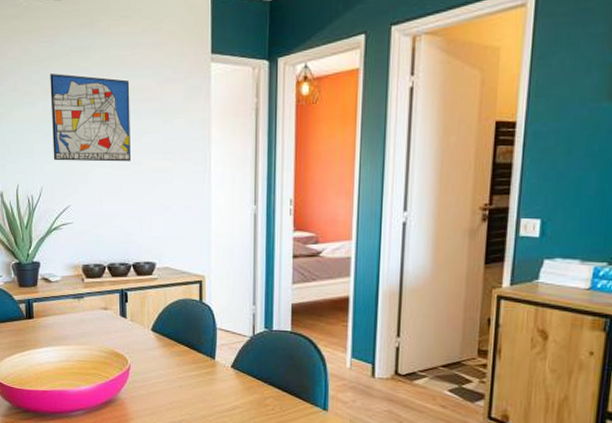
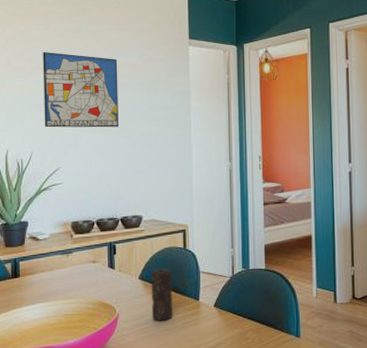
candle: none [164,322,186,377] -> present [151,269,173,321]

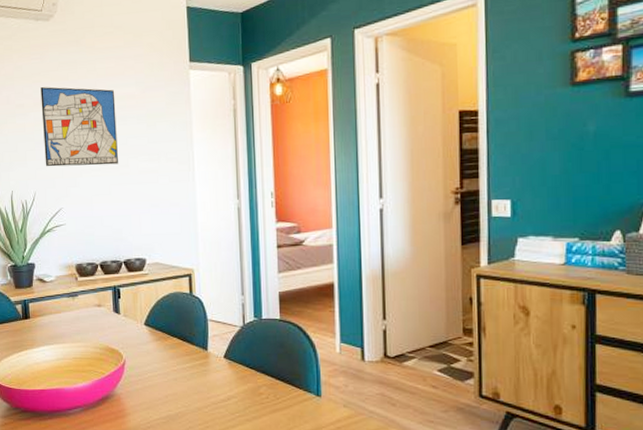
candle: present [151,269,173,321] -> none [156,315,180,370]

